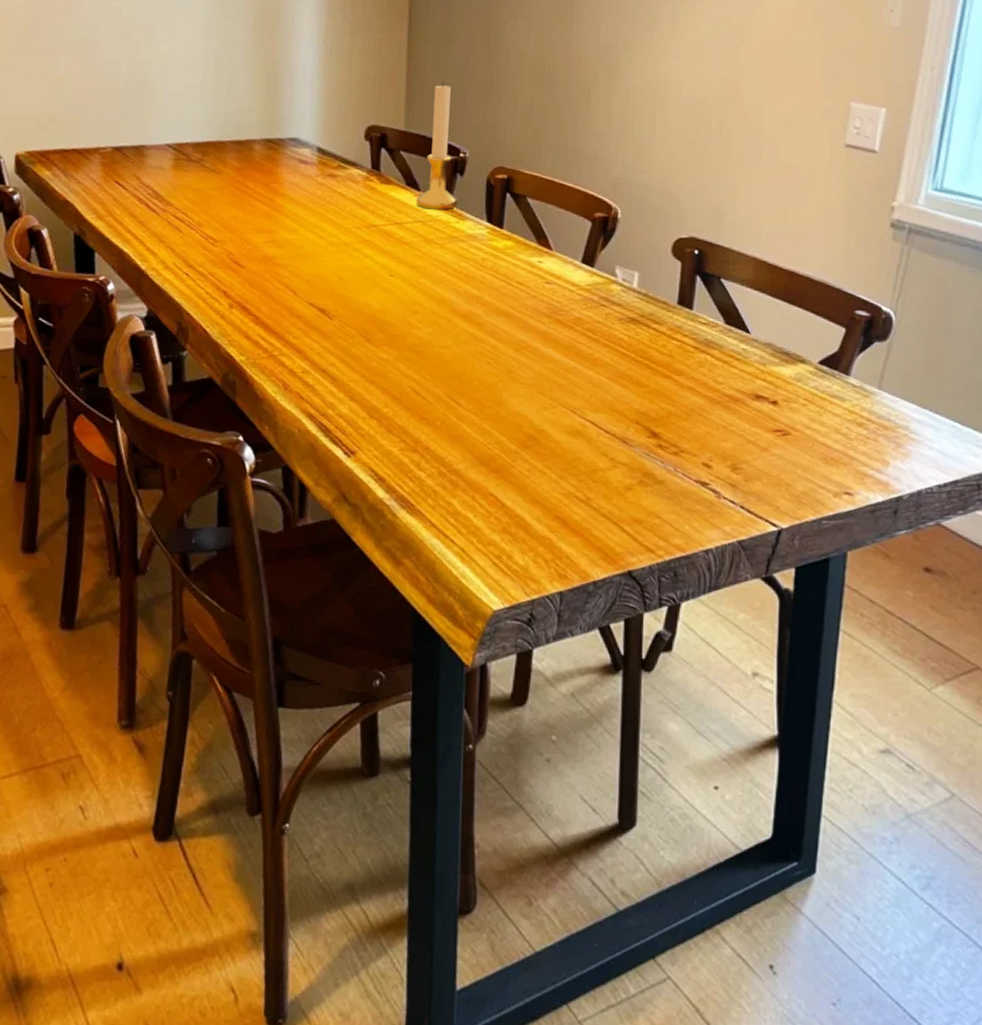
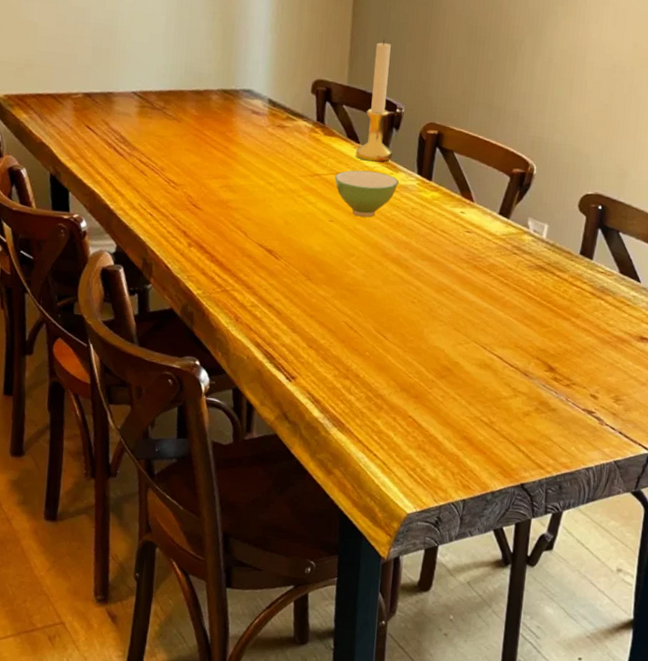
bowl: none [393,219,466,270] -> present [334,170,399,218]

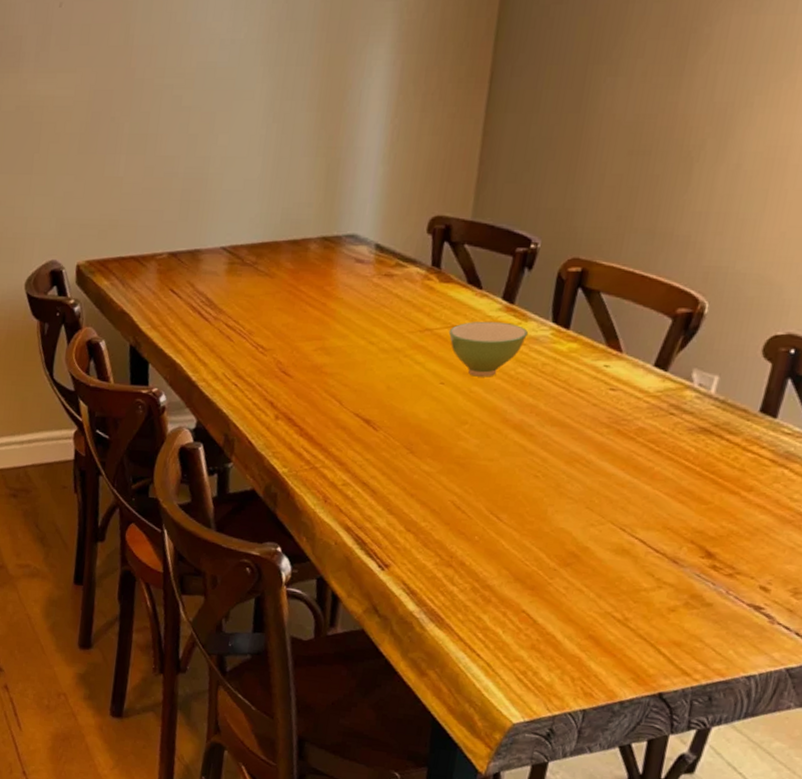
candle holder: present [355,39,393,162] -> none [476,160,529,310]

